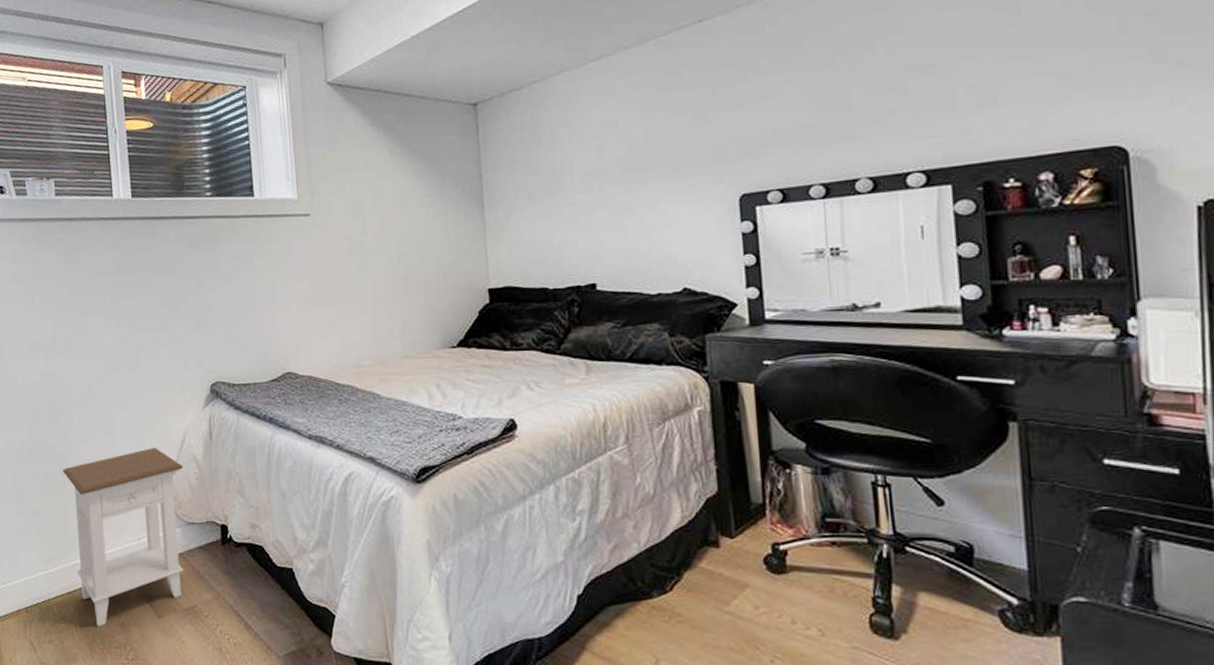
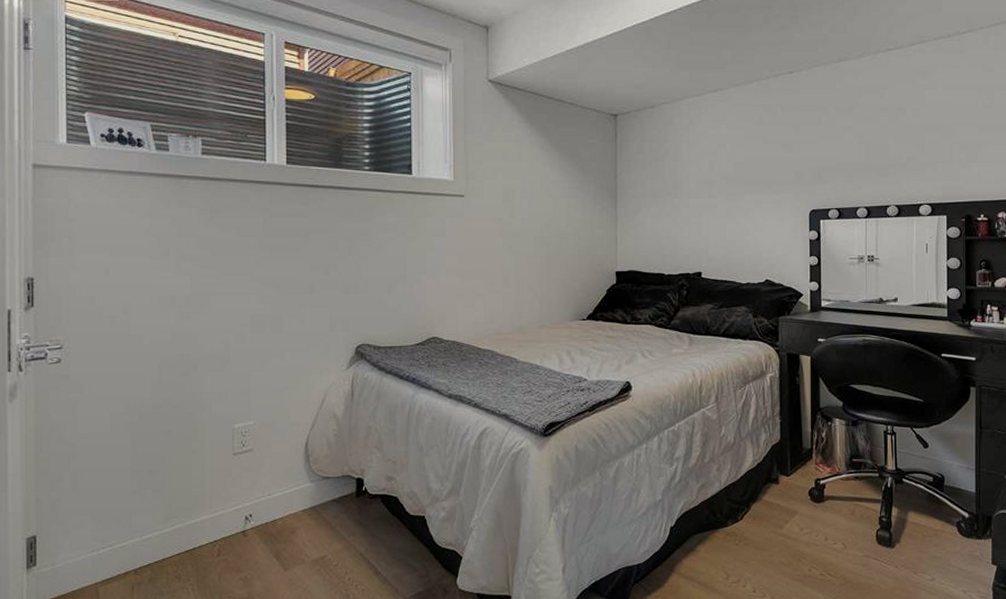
nightstand: present [63,448,184,627] -> none [189,406,323,584]

